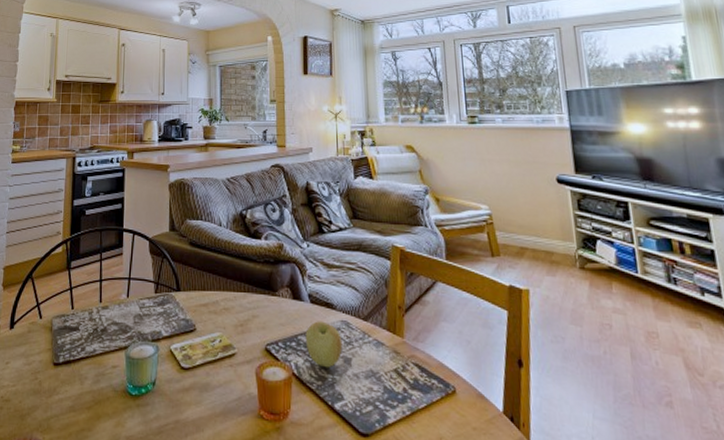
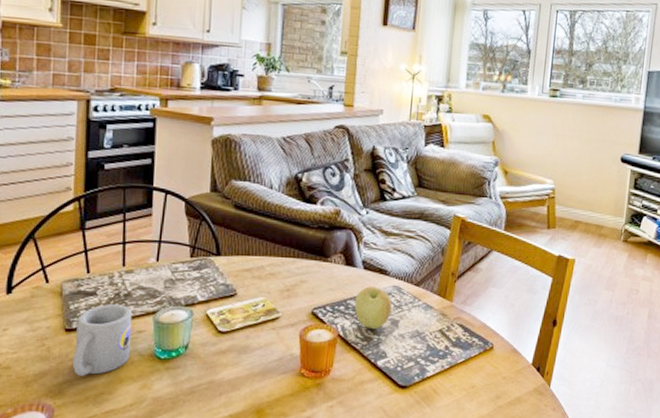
mug: none [59,339,108,411] -> present [73,304,133,376]

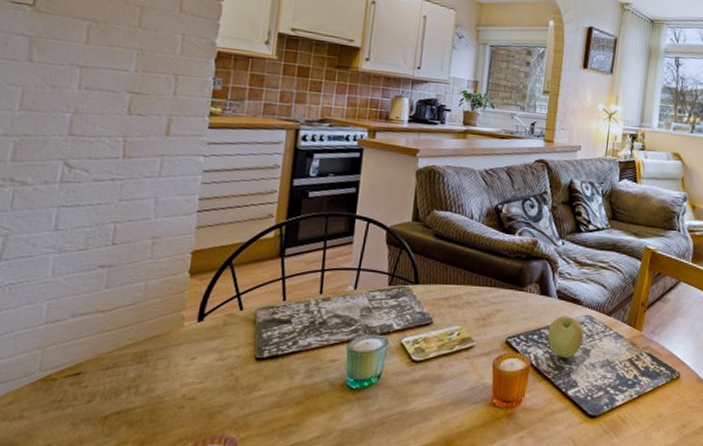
mug: present [73,304,133,376] -> none [261,332,327,407]

